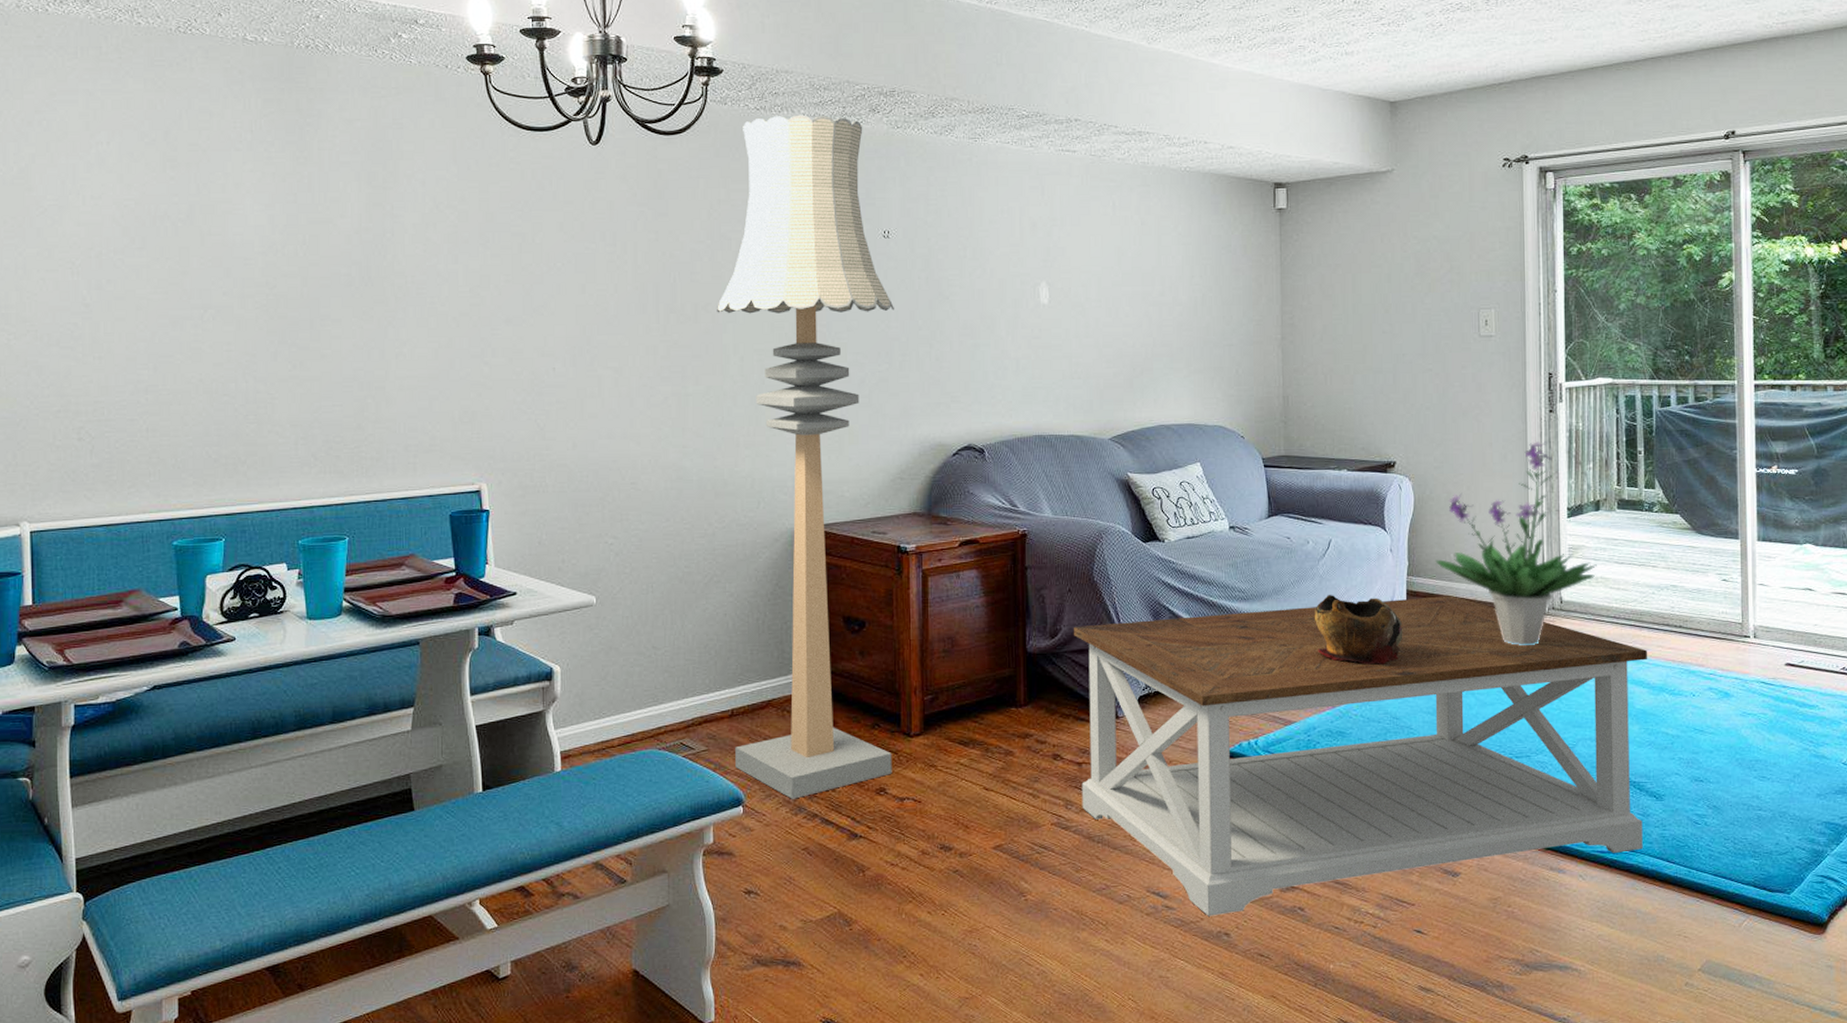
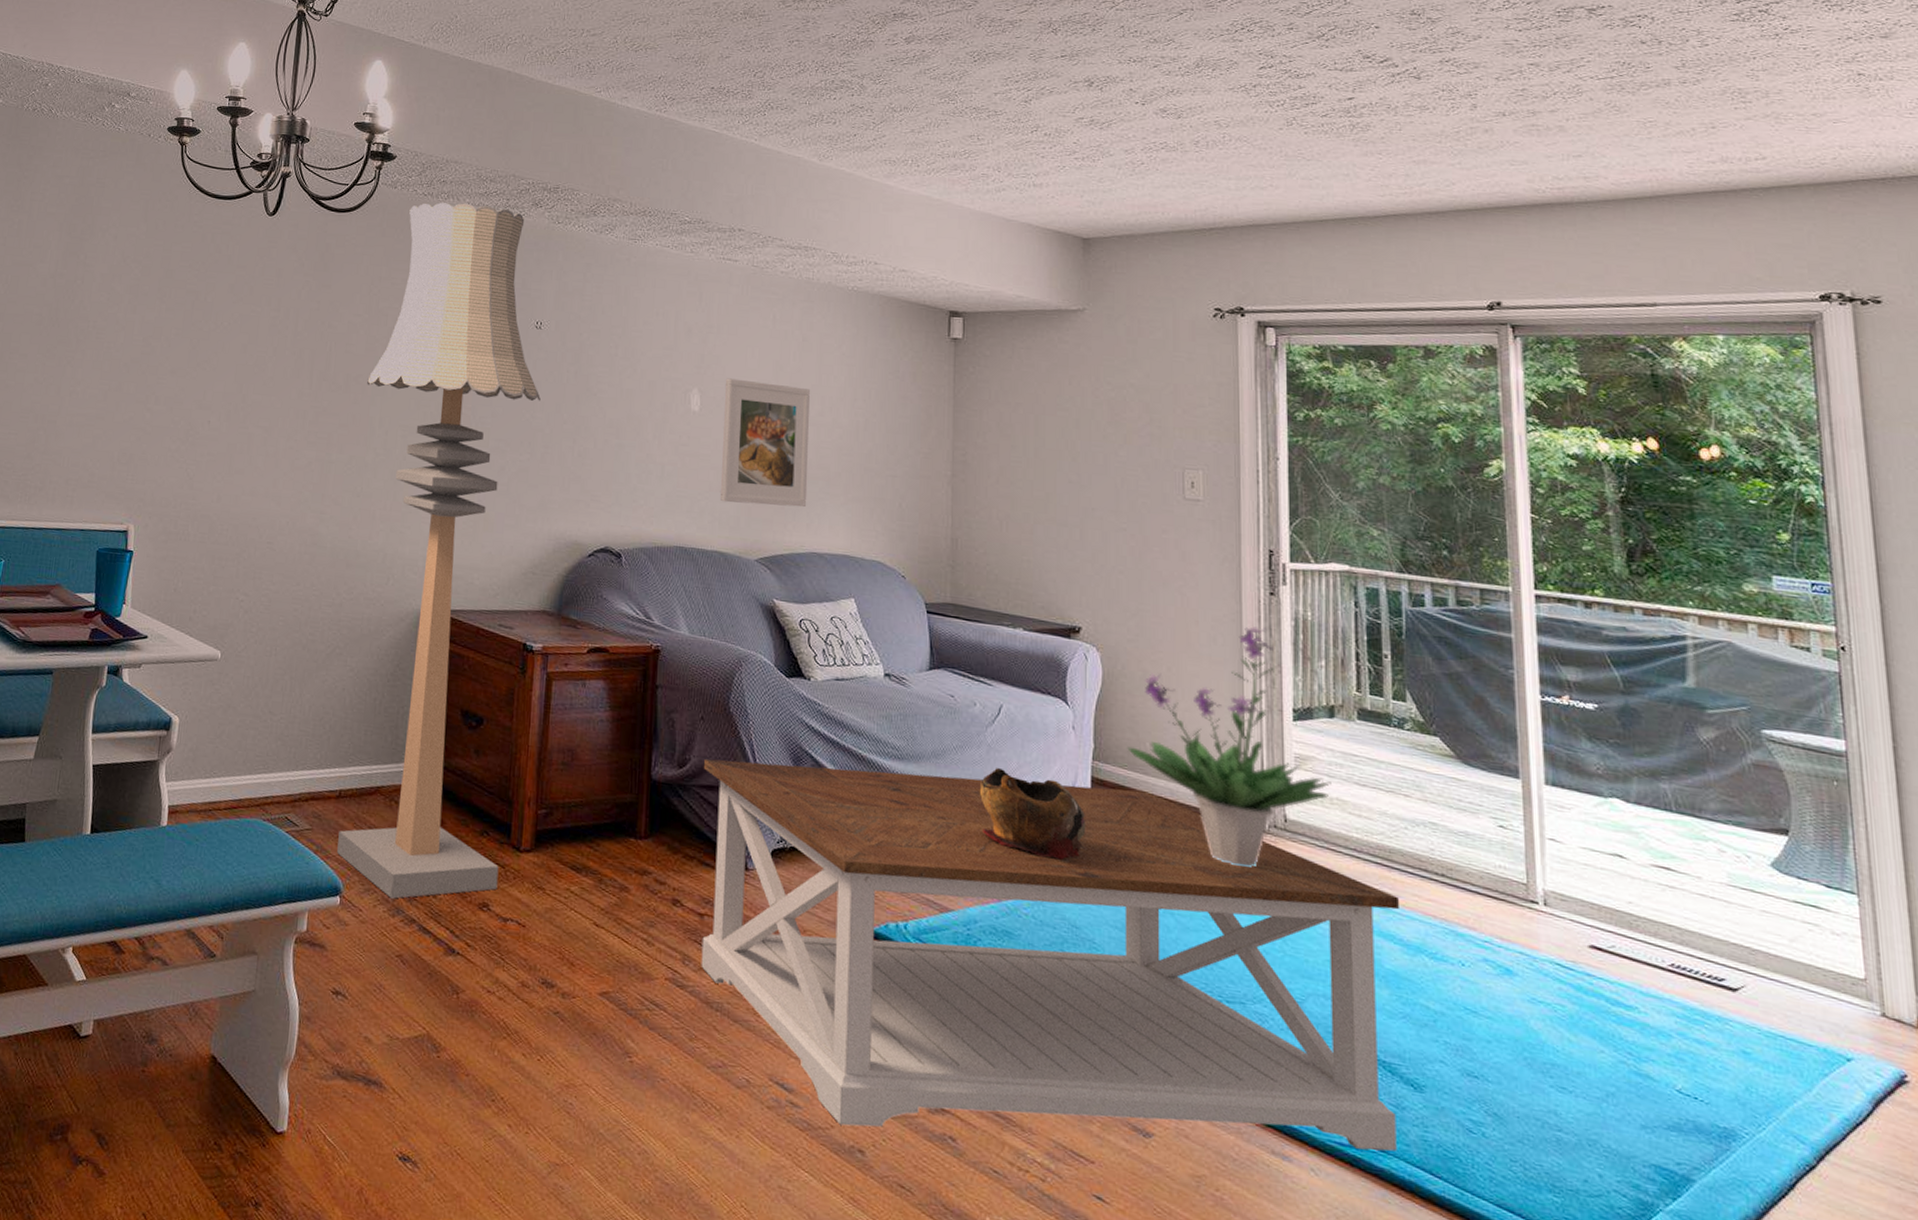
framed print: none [1071,268,1153,388] -> present [719,378,811,508]

